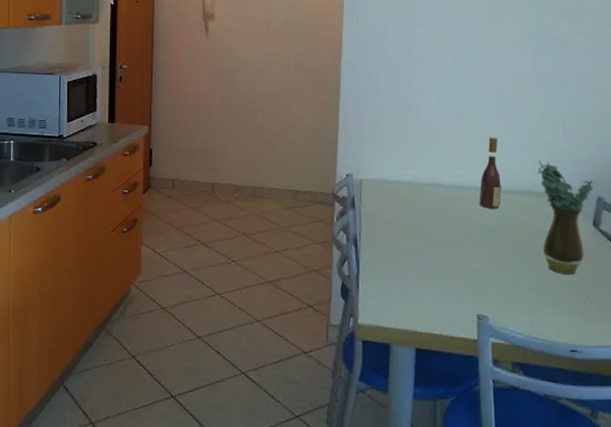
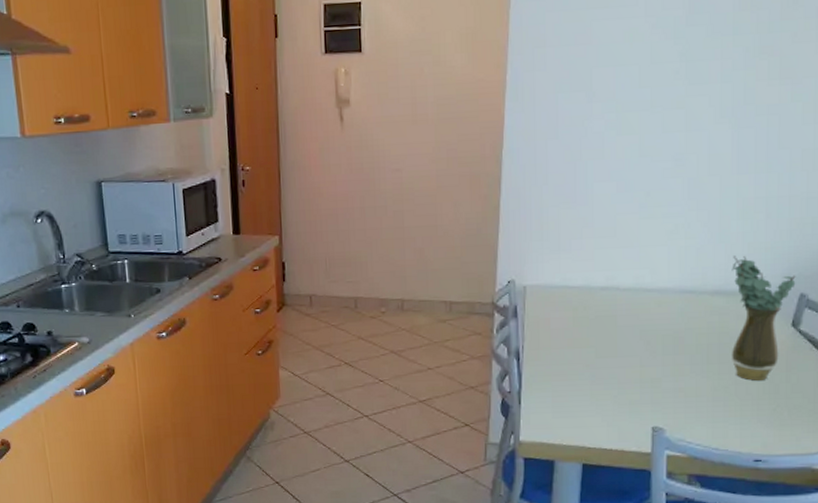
wine bottle: present [479,137,502,210] -> none [660,230,689,313]

